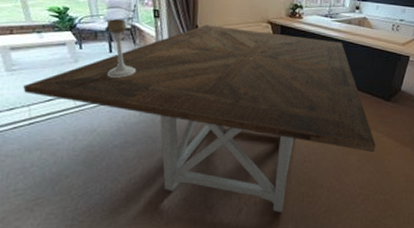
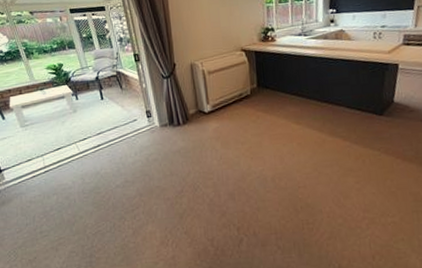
dining table: present [23,25,376,212] -> none [36,59,375,241]
candle holder: present [106,18,137,78] -> none [95,66,127,123]

